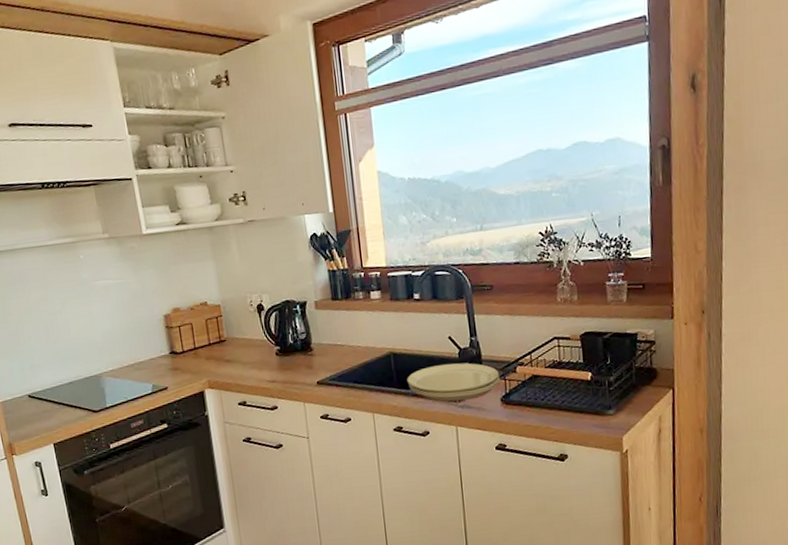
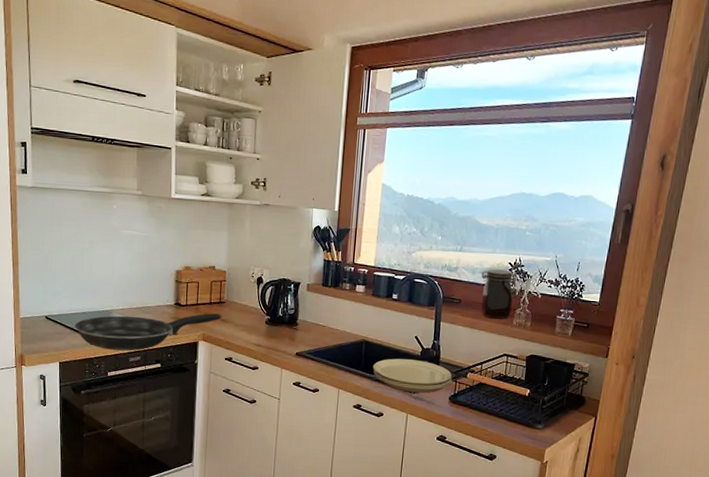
frying pan: none [62,354,226,420] -> present [75,313,222,351]
jar: none [510,241,553,300] -> present [481,269,518,319]

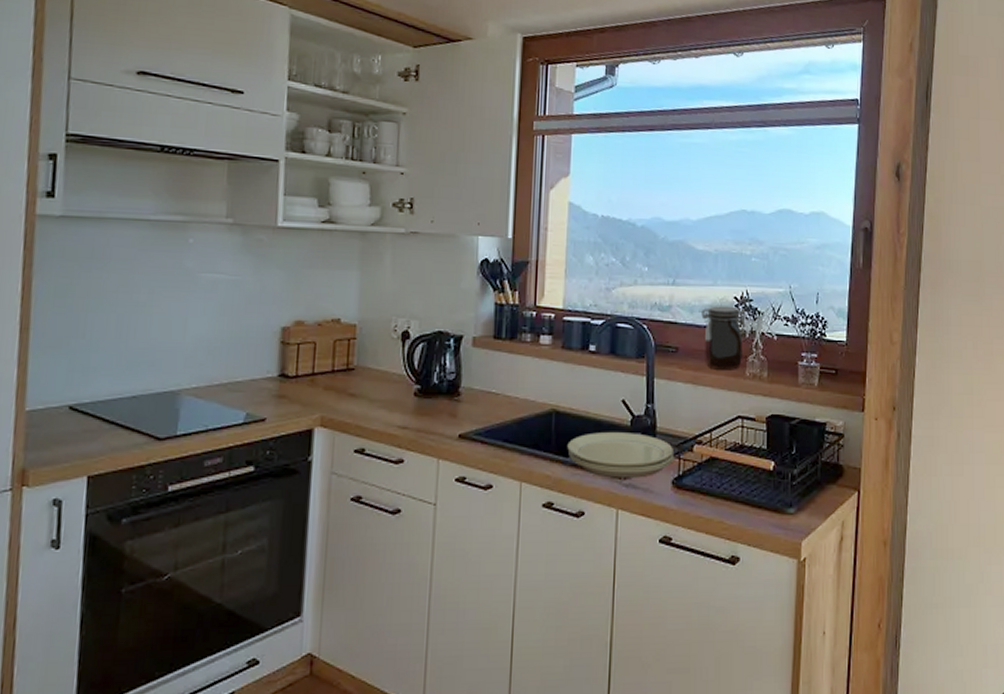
frying pan: present [75,313,222,351] -> none [117,386,350,451]

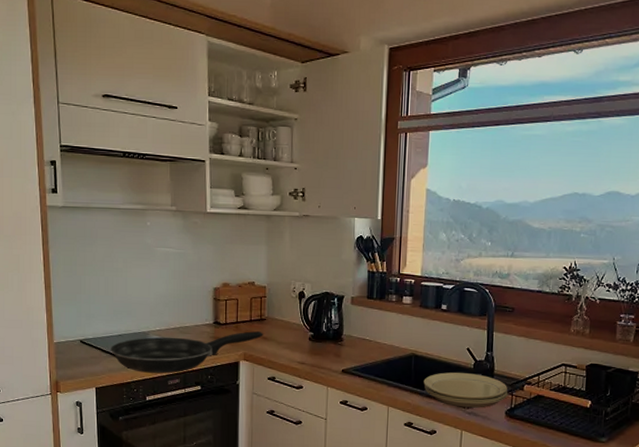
frying pan: none [117,386,350,451] -> present [111,331,263,374]
jar: present [701,306,747,370] -> none [535,274,574,327]

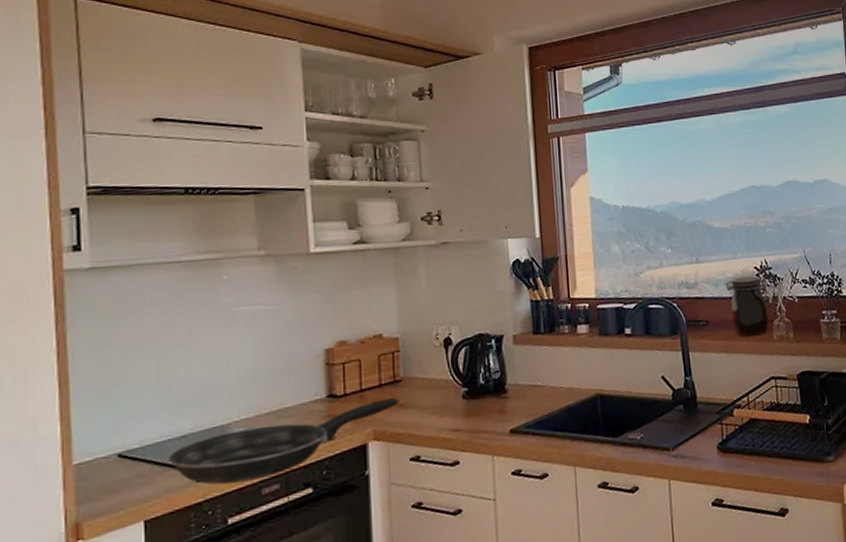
plate: present [423,372,508,408] -> none [615,405,717,451]
jar: none [535,274,574,327] -> present [726,276,769,337]

